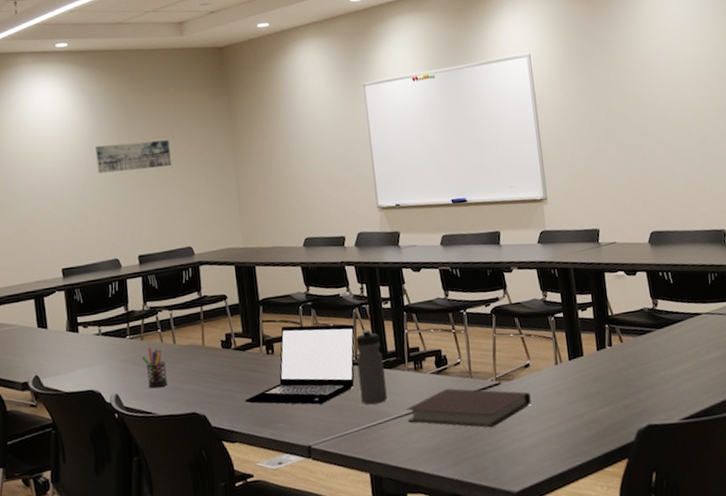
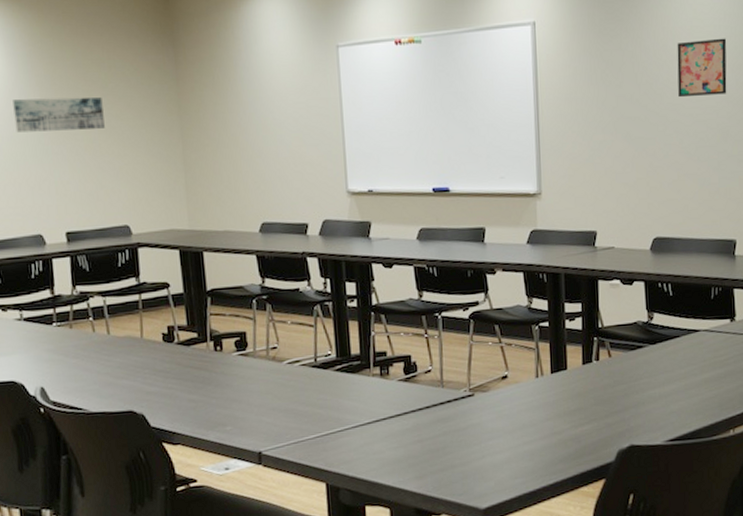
pen holder: present [142,347,168,389] -> none [71,336,101,383]
laptop computer: present [245,324,355,405] -> none [188,321,315,408]
water bottle: present [356,329,387,405] -> none [316,329,349,411]
notebook: present [406,388,531,428] -> none [368,397,506,441]
wall art: none [654,57,703,109] -> present [677,38,727,98]

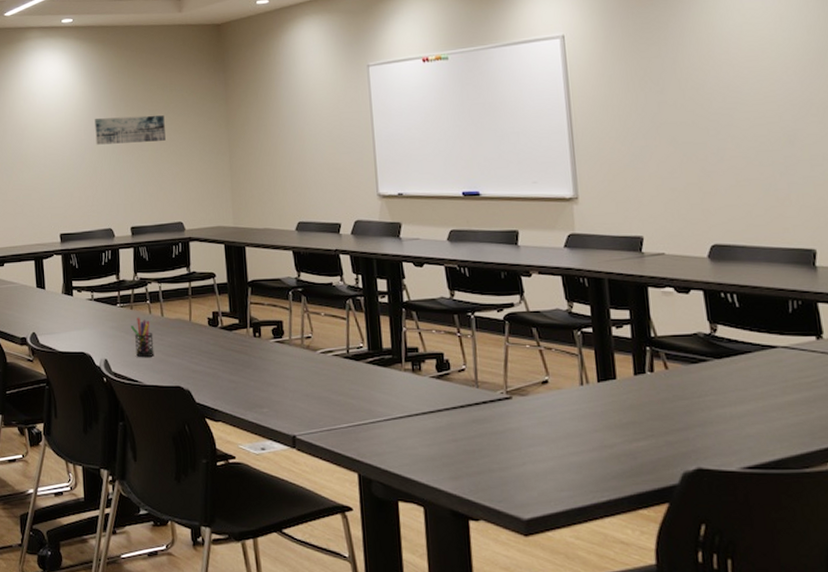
pen holder: none [71,336,101,383] -> present [131,317,154,358]
wall art: present [677,38,727,98] -> none [725,41,790,102]

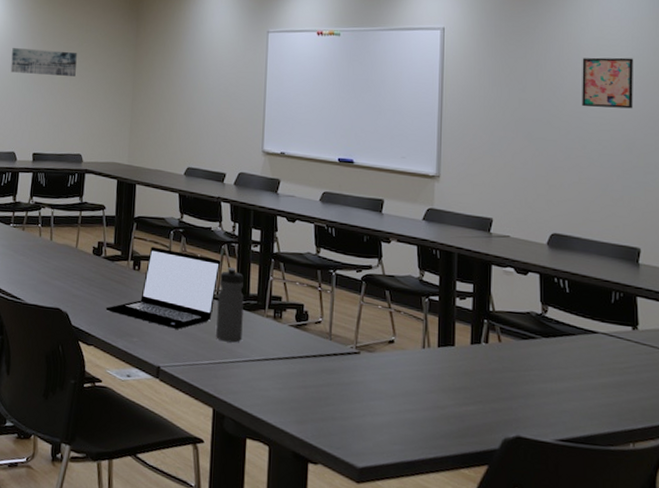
pen holder: present [131,317,154,358] -> none [21,238,41,278]
laptop computer: none [229,310,348,394] -> present [105,246,221,329]
water bottle: none [348,323,380,402] -> present [216,267,244,343]
wall art: none [725,41,790,102] -> present [582,57,633,109]

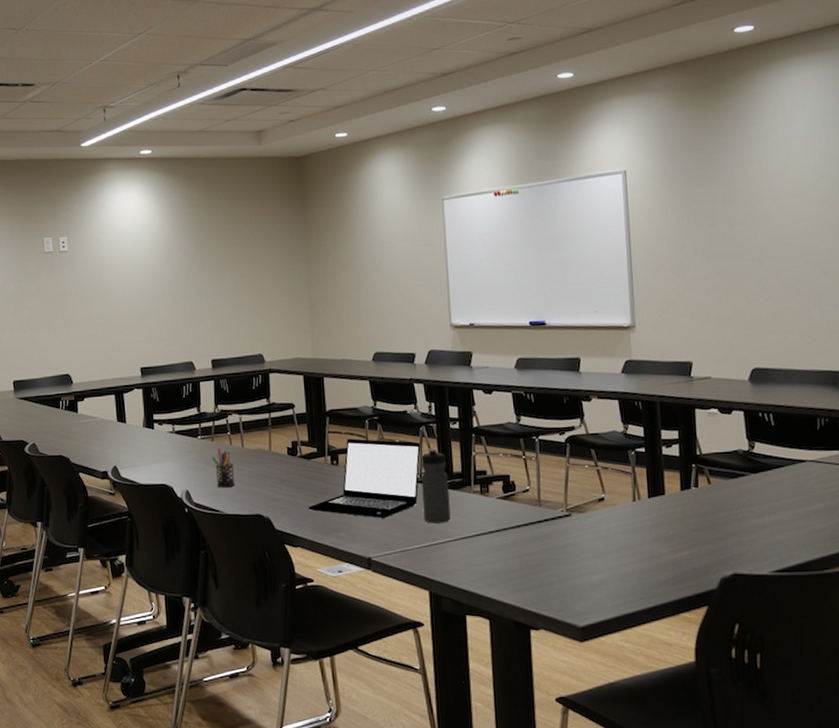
wall art: present [10,48,77,77] -> none [175,248,246,278]
pen holder: none [21,238,41,278] -> present [212,448,235,488]
wall art: present [582,57,633,109] -> none [770,177,826,235]

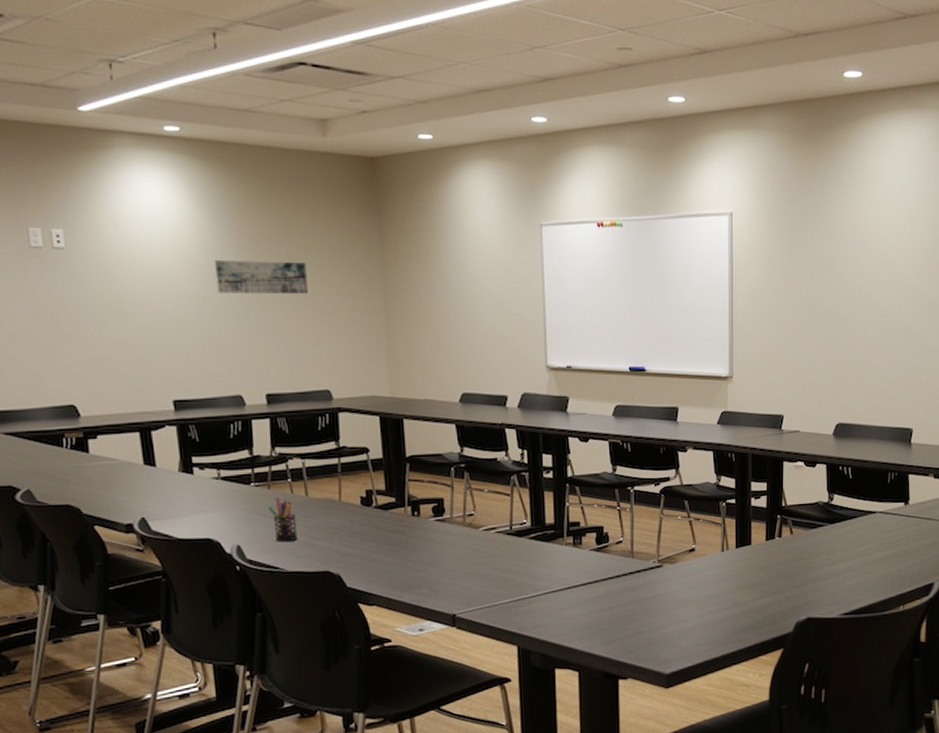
wall art: none [175,248,246,278] -> present [215,260,308,293]
laptop computer: present [308,438,421,518] -> none [385,487,512,573]
water bottle: present [421,448,451,524] -> none [512,499,542,577]

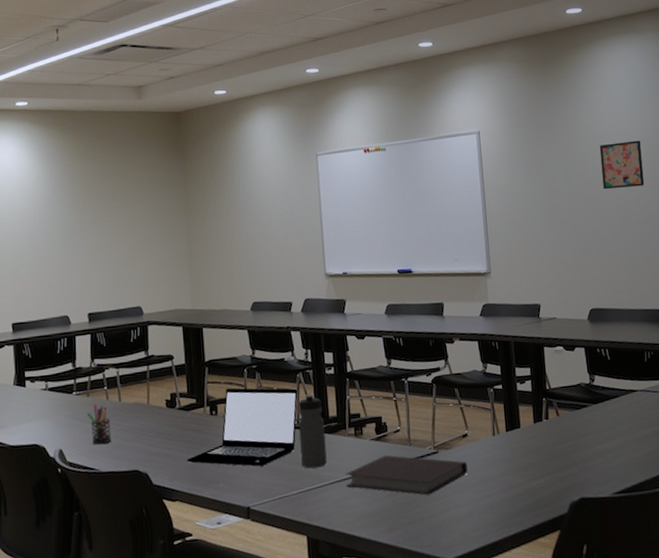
wall art: present [215,260,308,293] -> none [50,201,124,231]
laptop computer: none [385,487,512,573] -> present [187,388,298,466]
water bottle: none [512,499,542,577] -> present [298,394,327,469]
notebook: none [561,566,692,609] -> present [345,455,468,495]
wall art: none [865,238,910,292] -> present [599,140,645,190]

